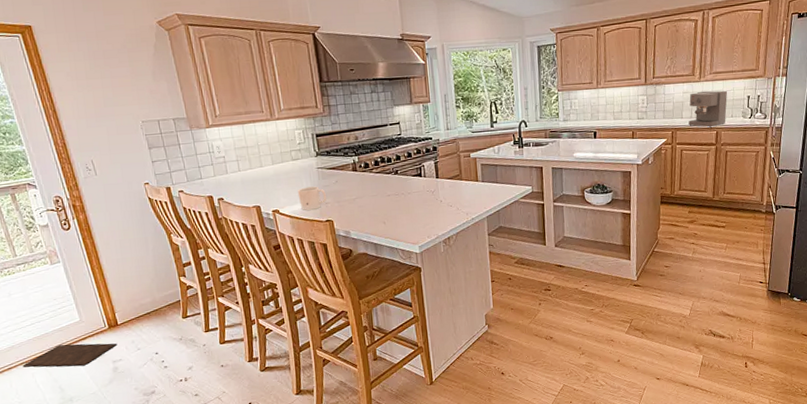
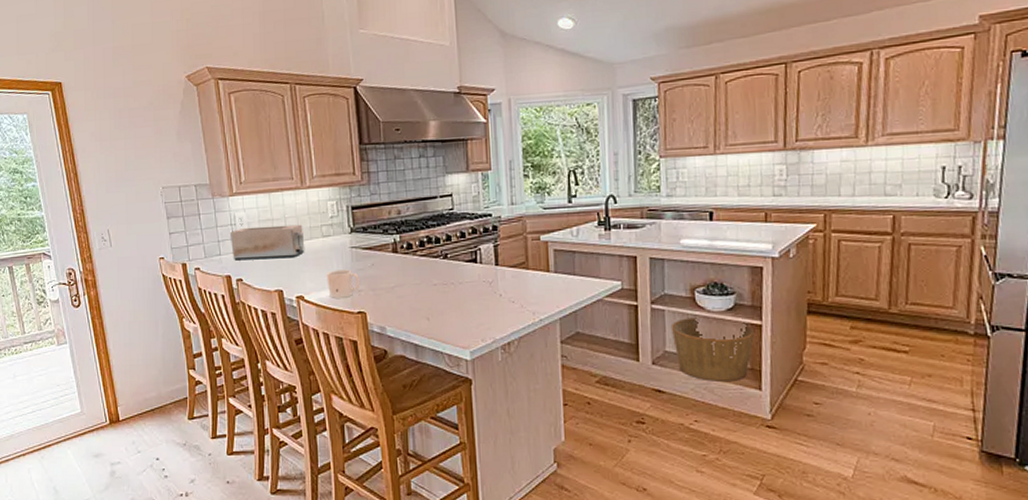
doormat: present [22,343,118,368] -> none [19,438,117,466]
toaster: none [208,150,278,183] -> present [229,224,305,261]
basket: none [568,211,626,256] -> present [672,318,755,382]
coffee maker: present [688,90,728,127] -> none [849,158,910,210]

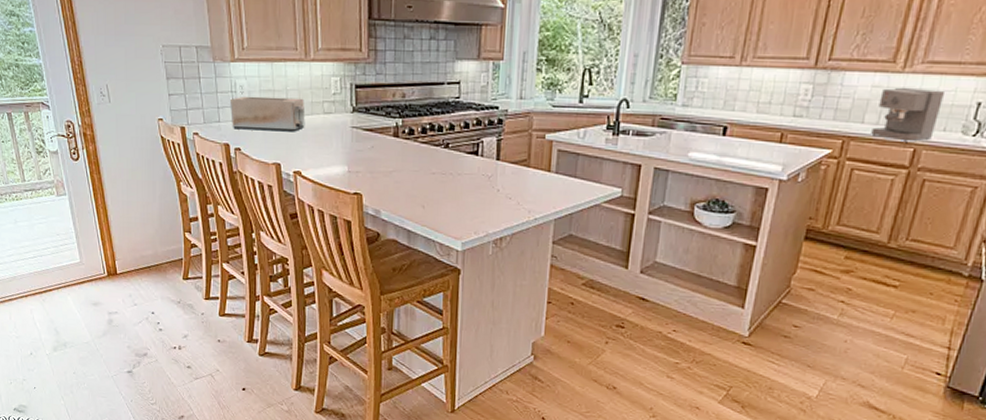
mug: present [326,269,360,300] -> none [325,148,358,179]
basket: present [672,318,755,382] -> none [665,231,749,297]
coffee maker: none [849,158,910,210] -> present [871,87,946,142]

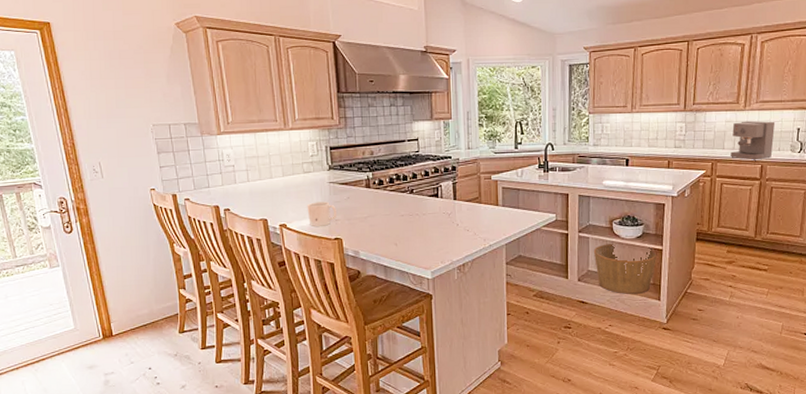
toaster: present [229,96,305,132] -> none [217,161,288,193]
mug: none [325,148,358,179] -> present [307,201,337,228]
basket: none [665,231,749,297] -> present [594,244,657,294]

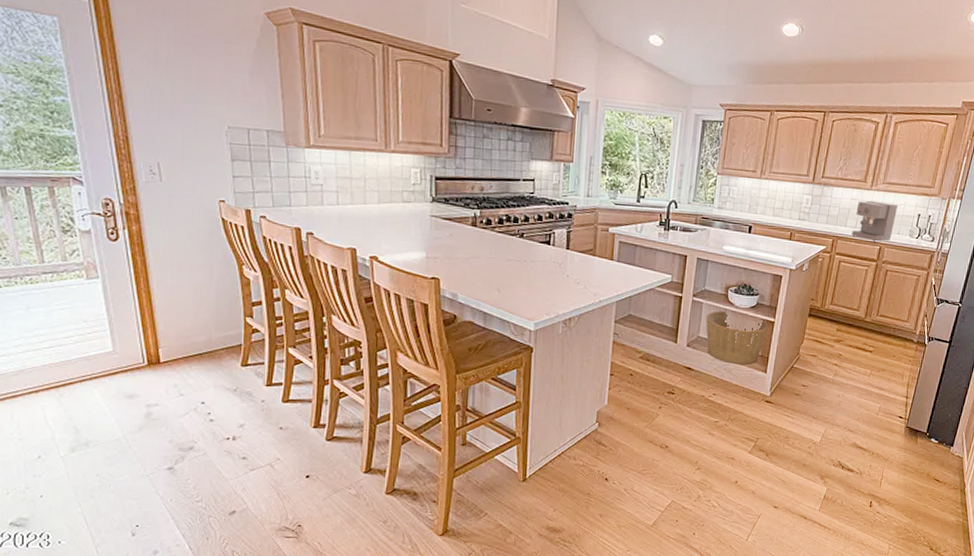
mug: present [307,201,337,228] -> none [403,235,436,264]

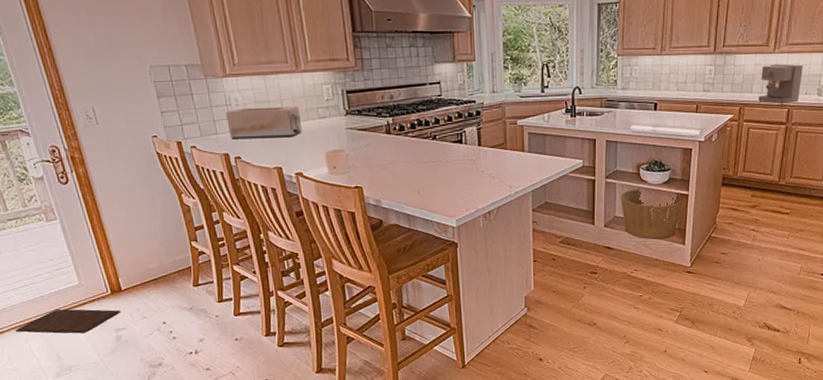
doormat: none [31,376,156,406] -> present [15,309,121,334]
toaster: none [302,181,384,219] -> present [225,106,303,140]
mug: none [403,235,436,264] -> present [324,148,356,176]

